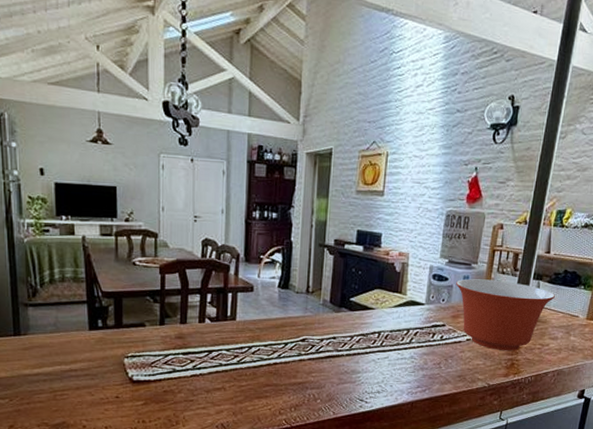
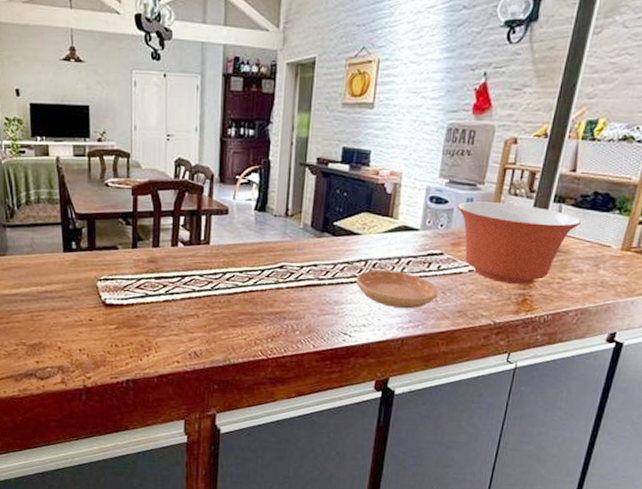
saucer: none [370,341,442,376] -> present [356,270,439,309]

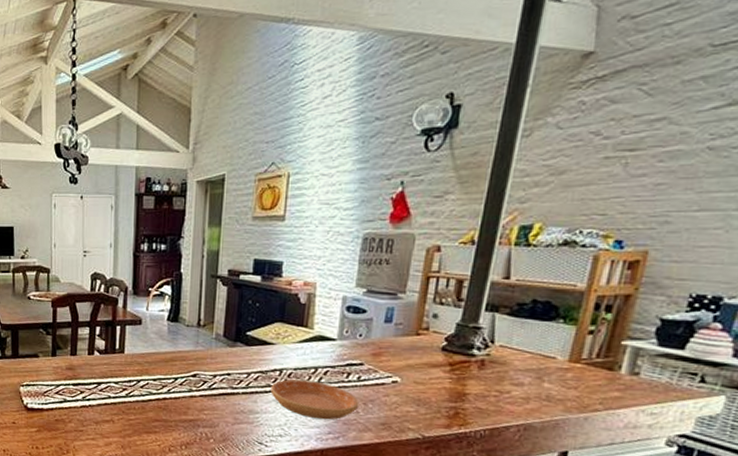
mixing bowl: present [457,201,581,284] -> none [377,311,518,397]

